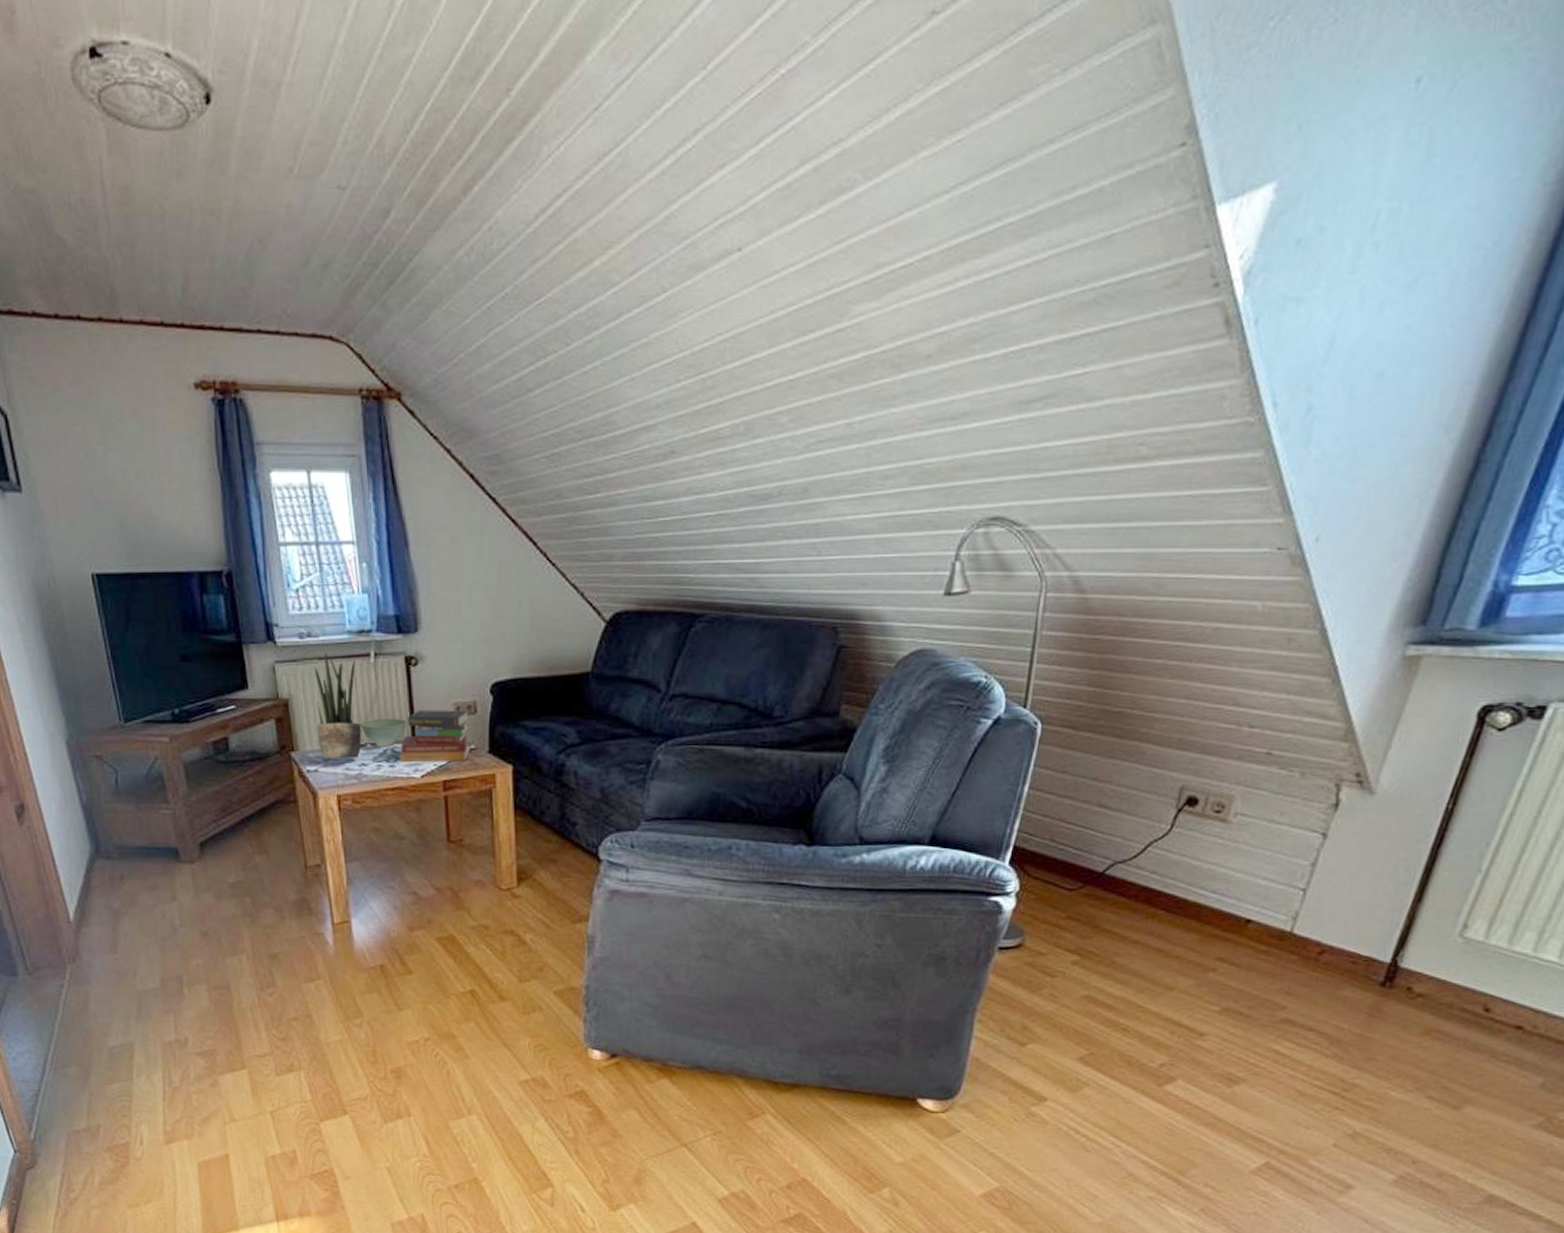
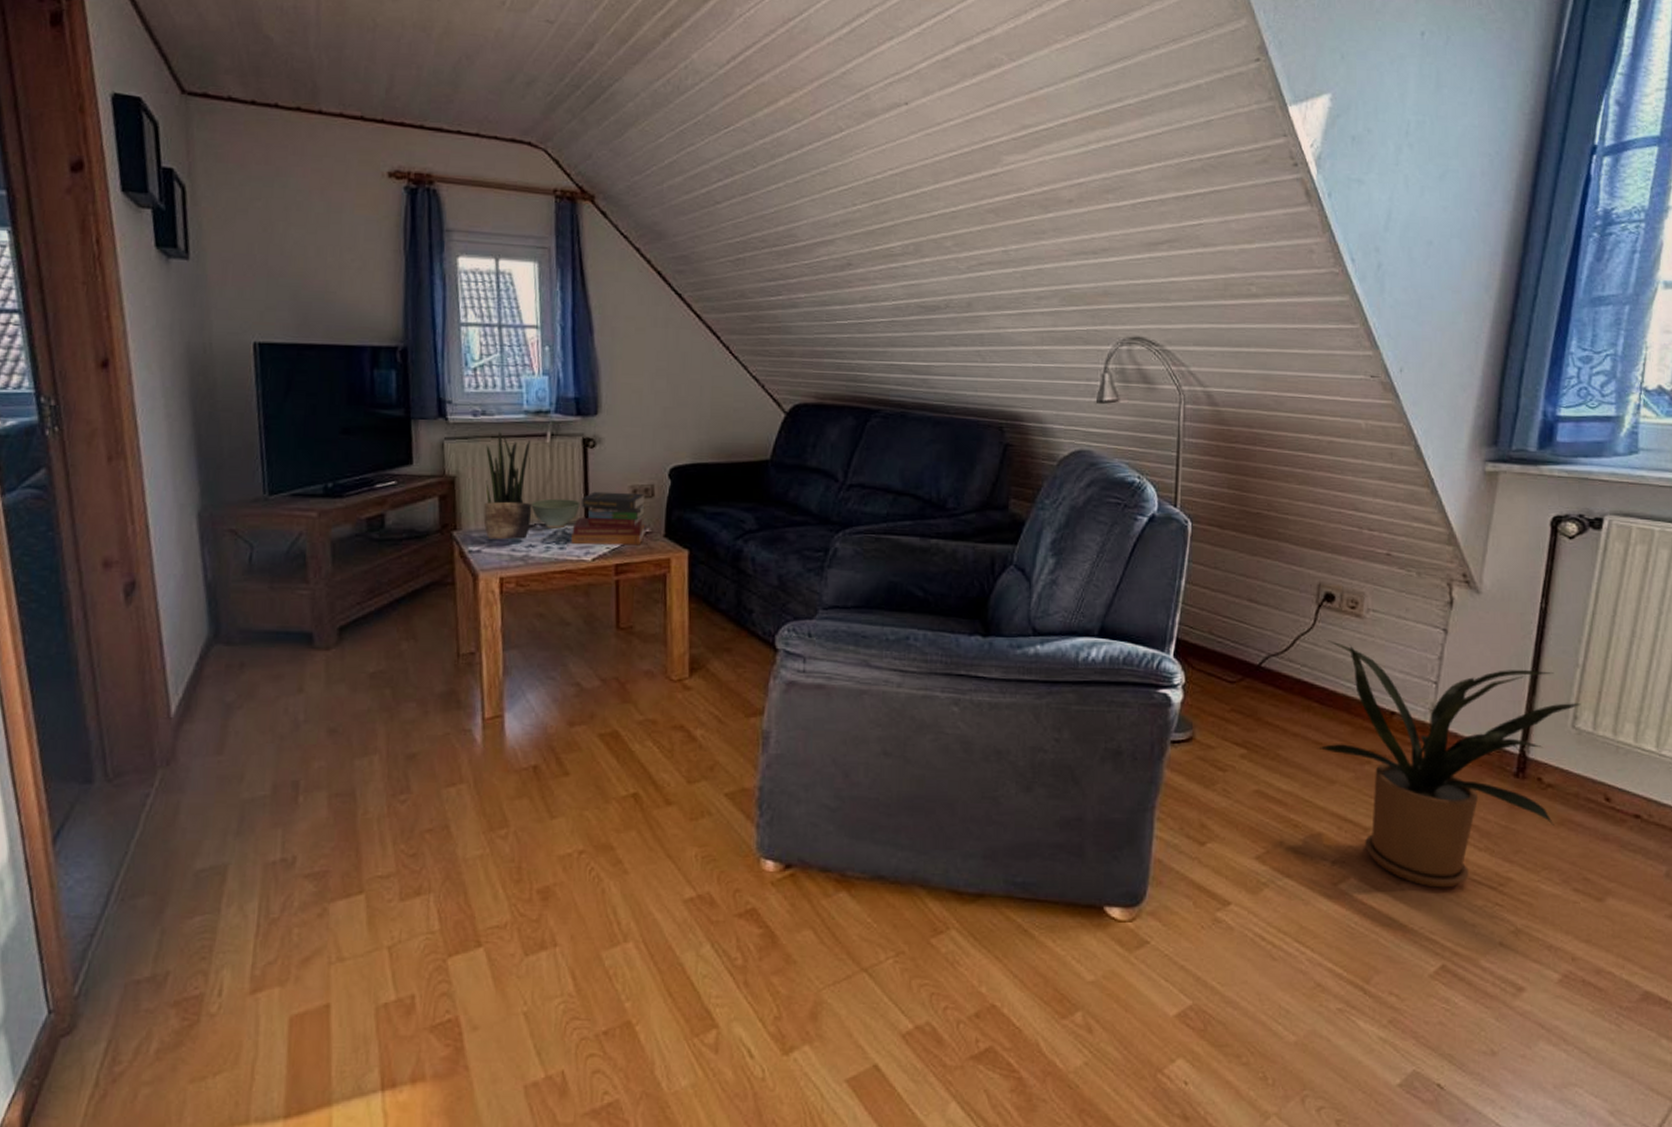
house plant: none [1157,845,1475,1092] -> present [1317,639,1581,888]

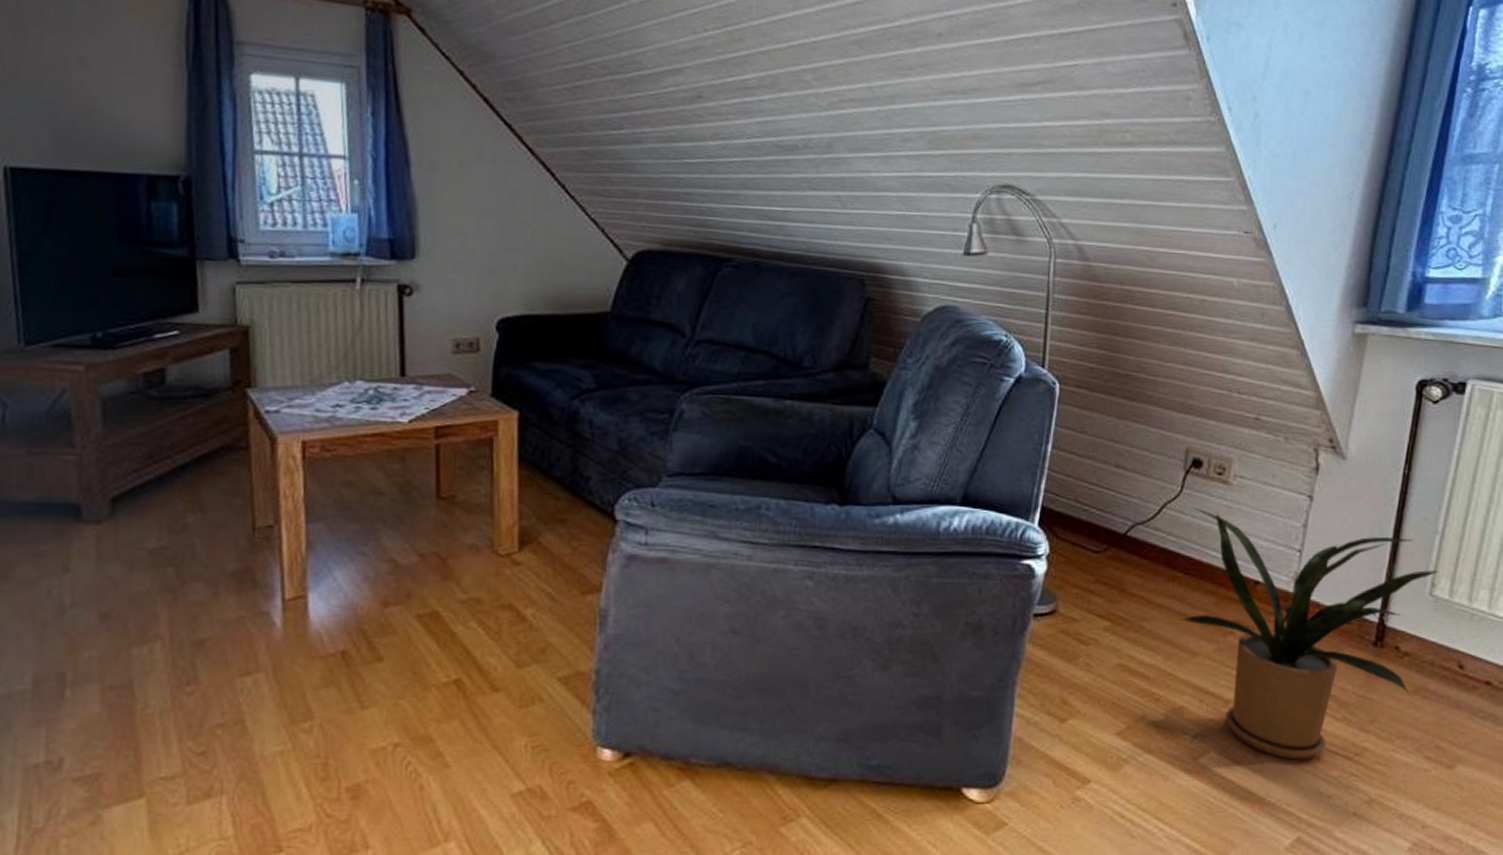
potted plant: present [483,431,531,540] -> none [282,275,338,399]
bowl: present [531,498,580,529] -> none [338,352,395,387]
books: present [571,491,646,546] -> none [385,345,470,406]

